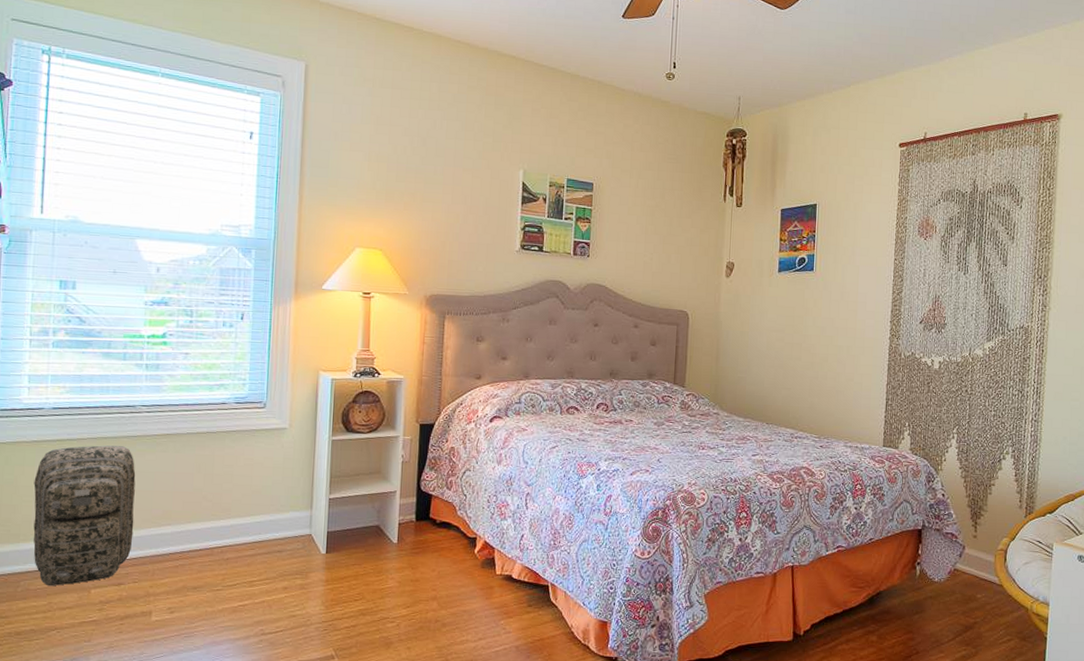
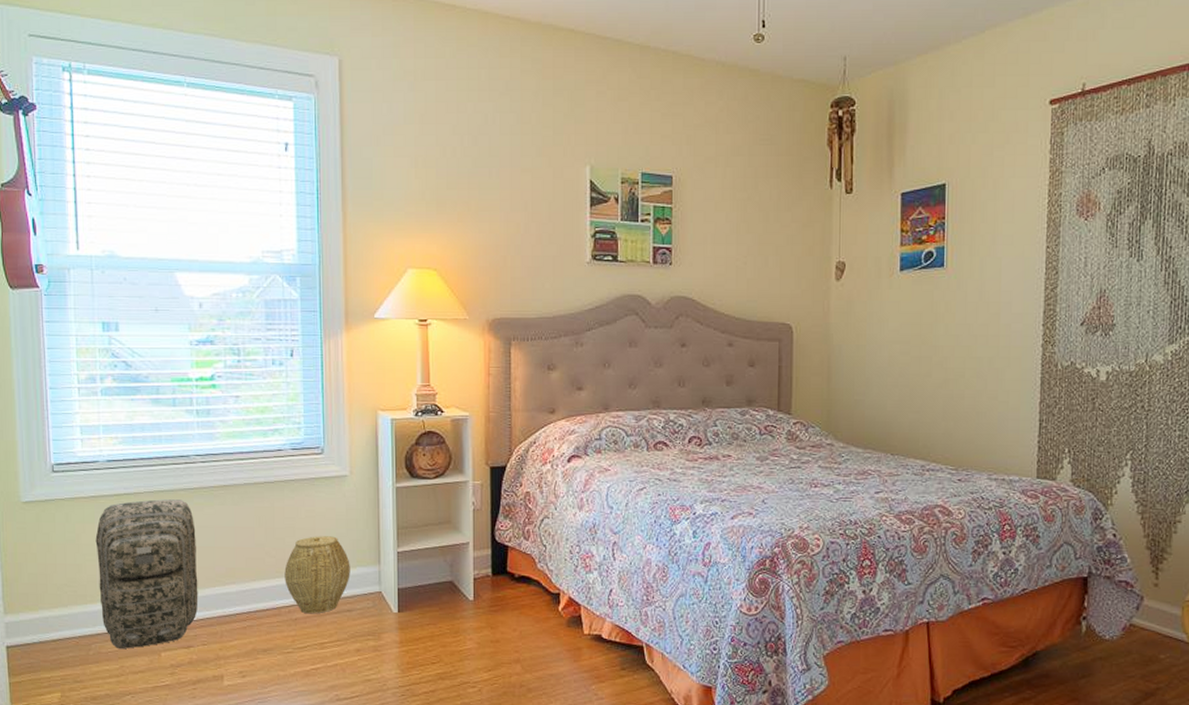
woven basket: none [219,482,284,554] -> present [284,536,350,614]

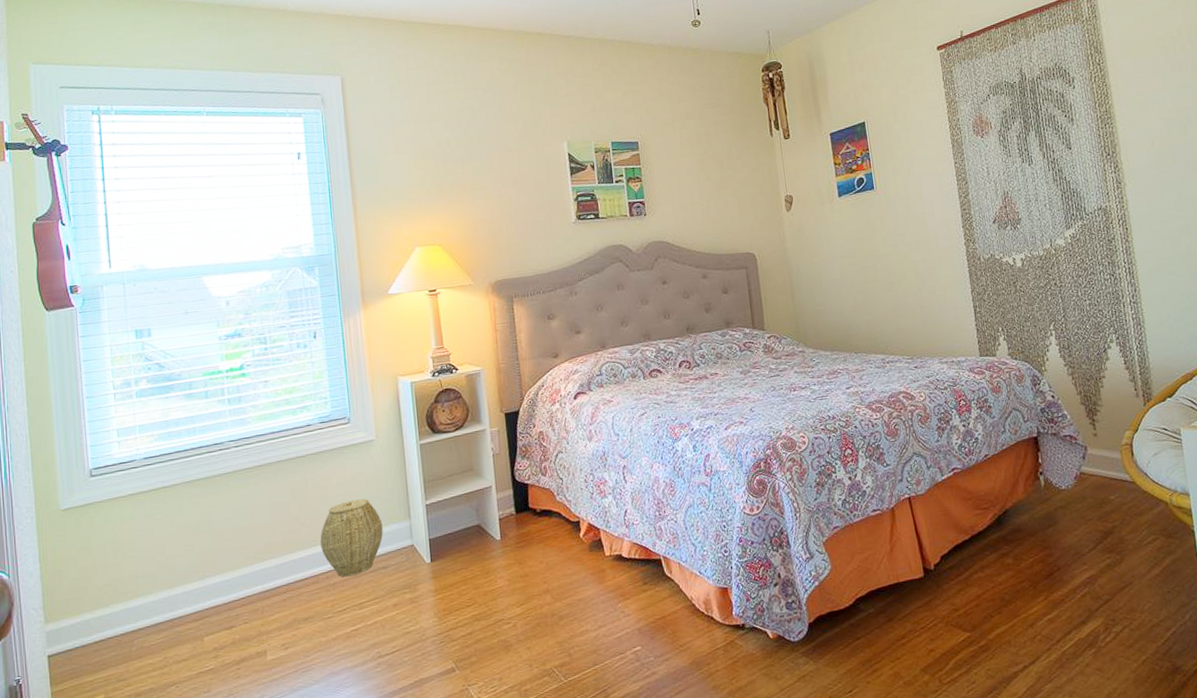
backpack: present [95,499,199,649] -> none [135,485,239,641]

